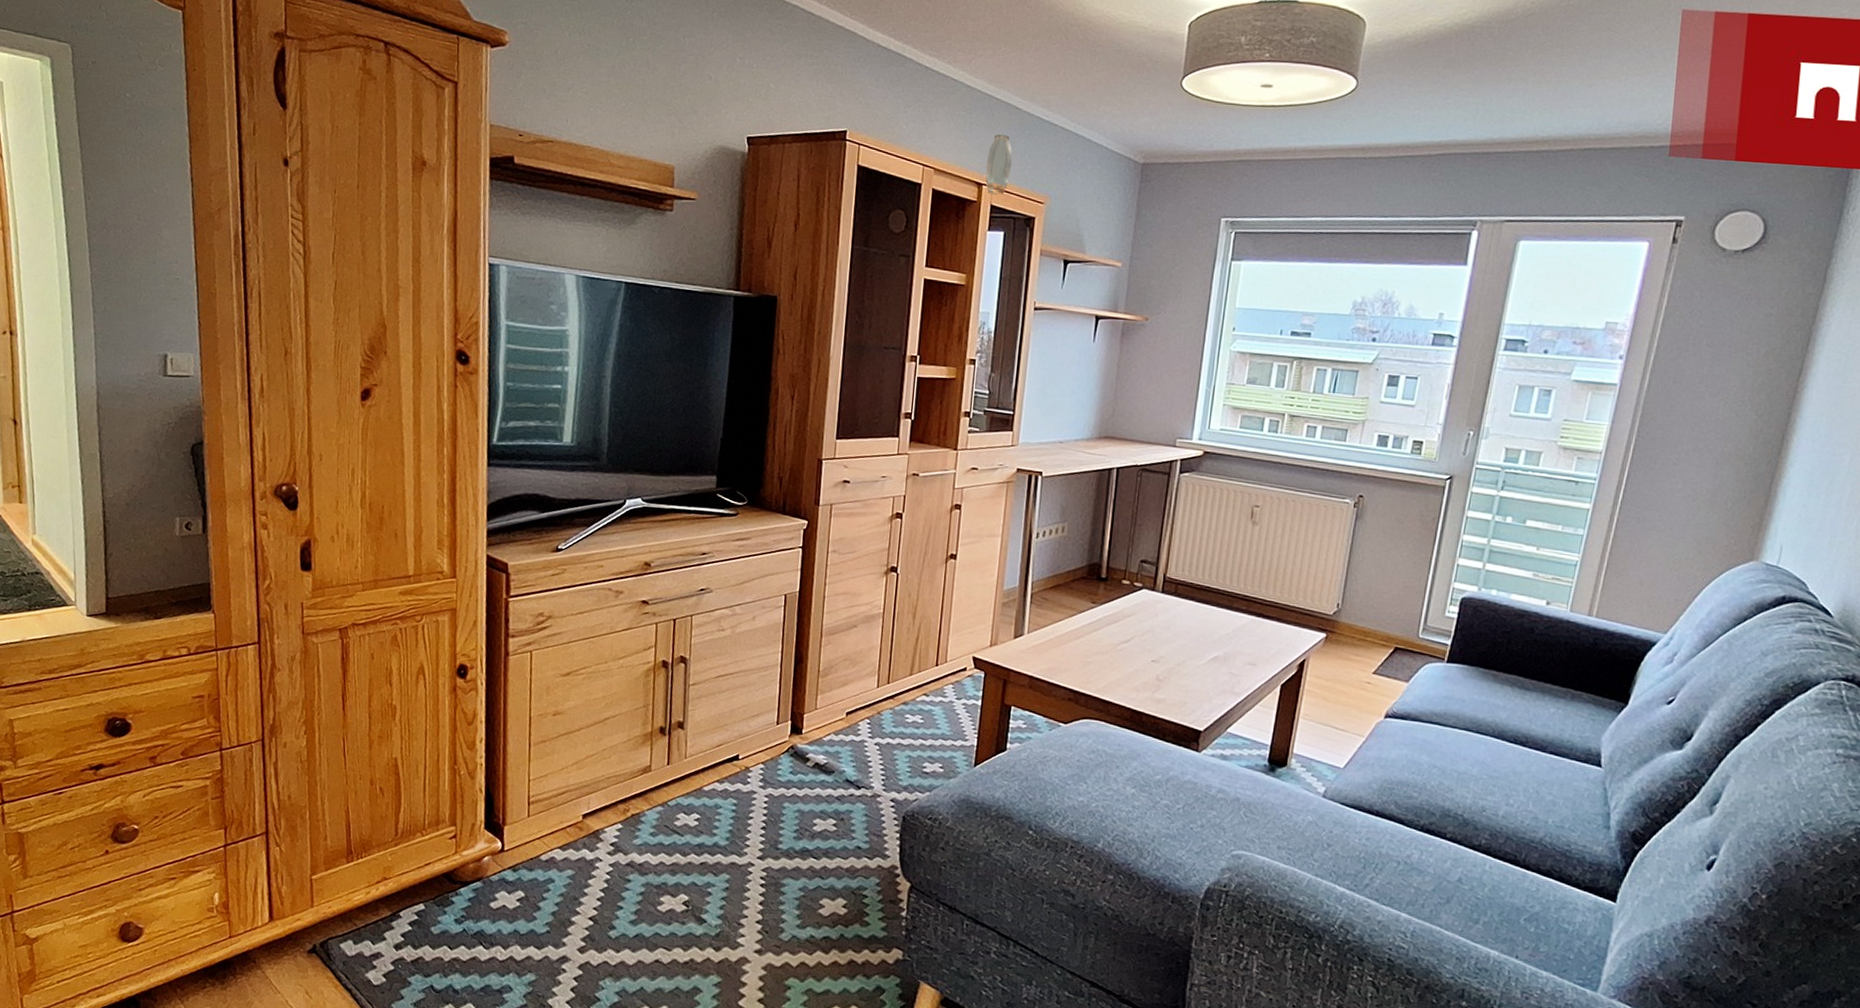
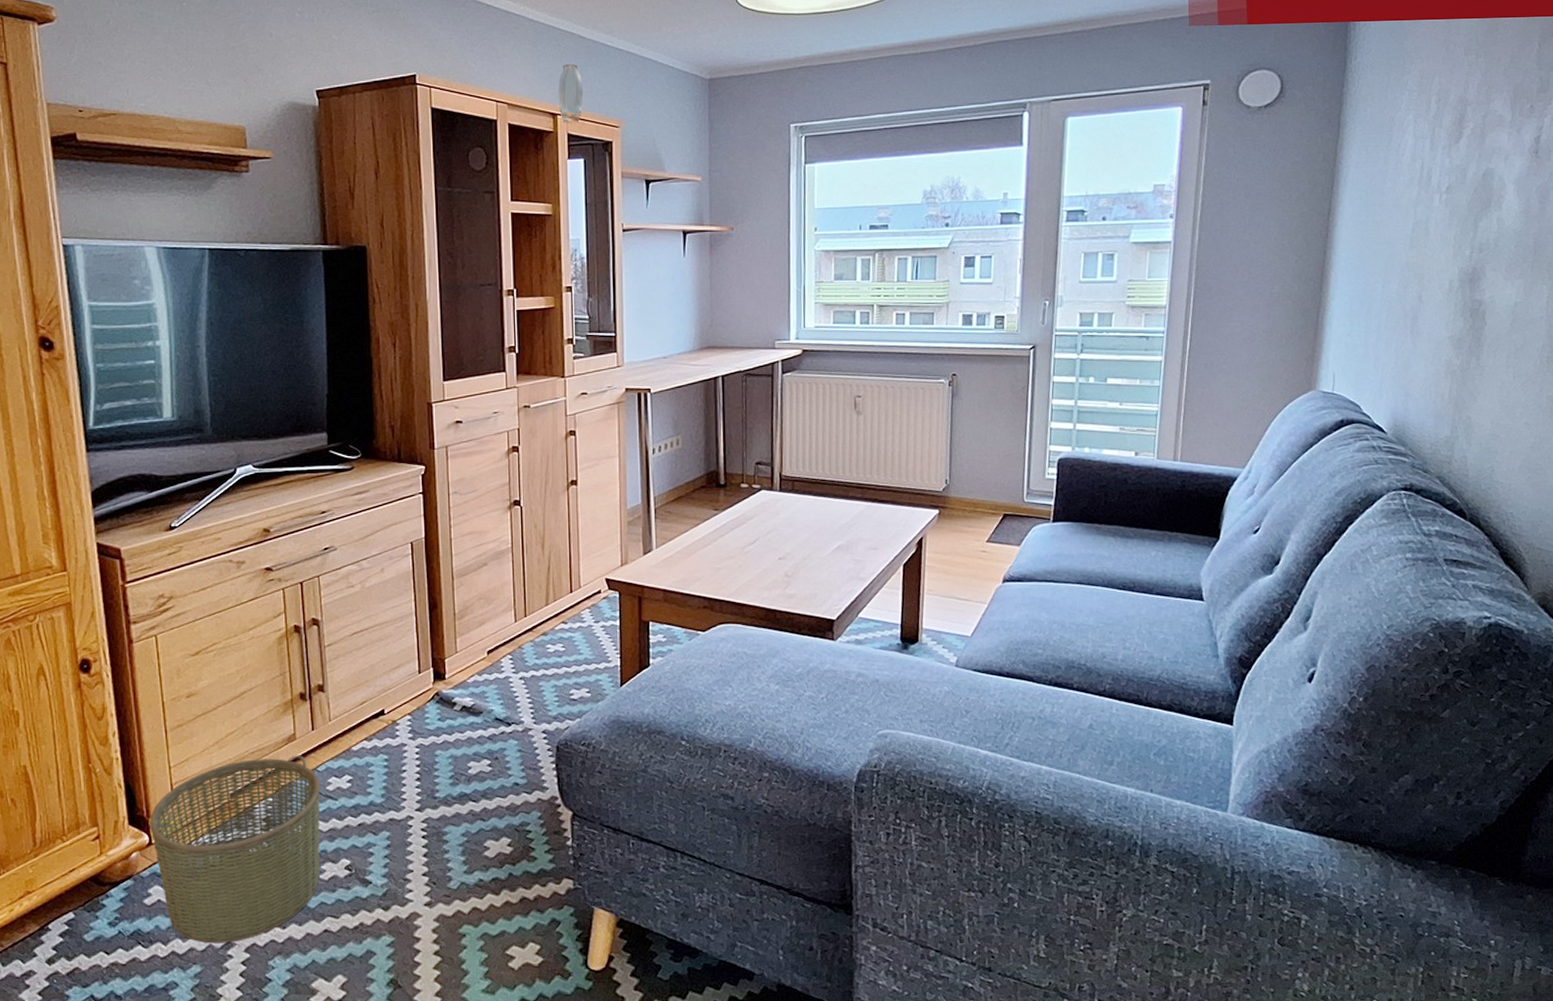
basket: none [503,784,669,957] -> present [149,755,321,944]

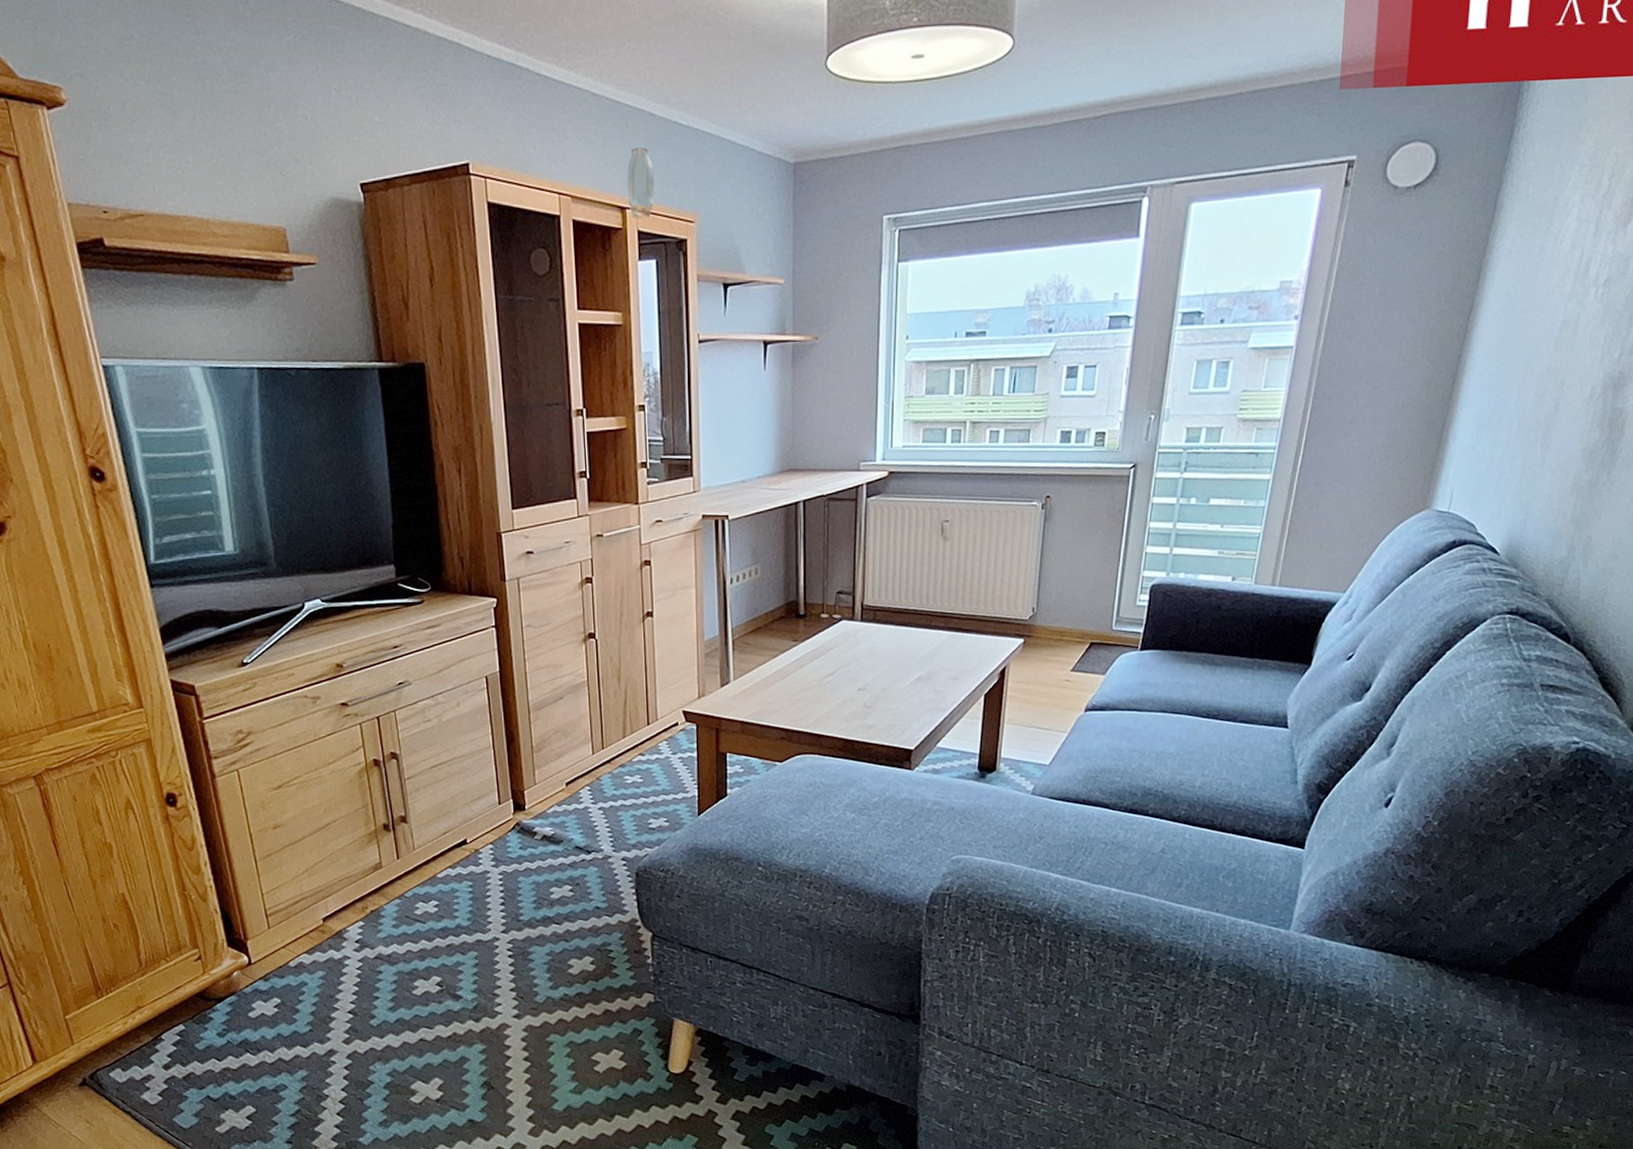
basket: present [149,755,321,944] -> none [246,882,413,1051]

